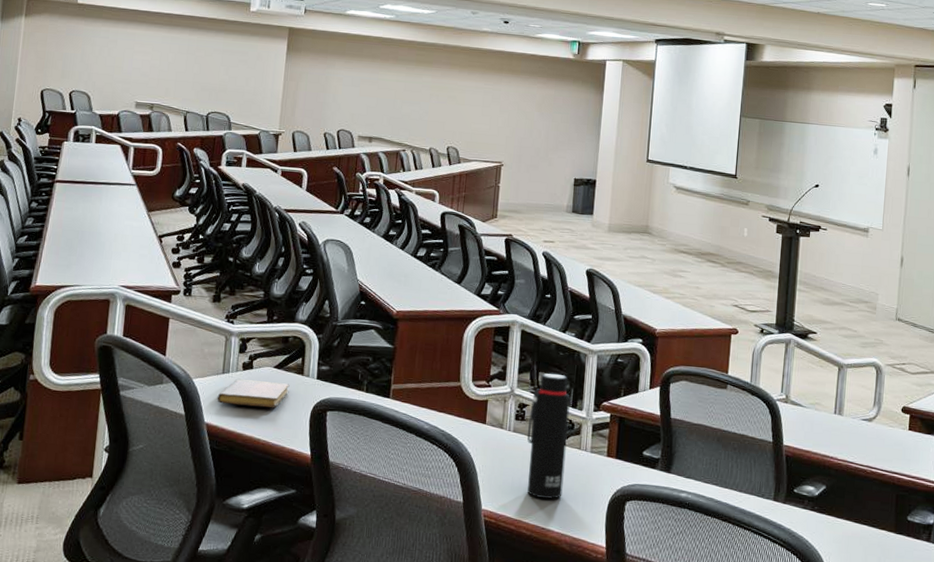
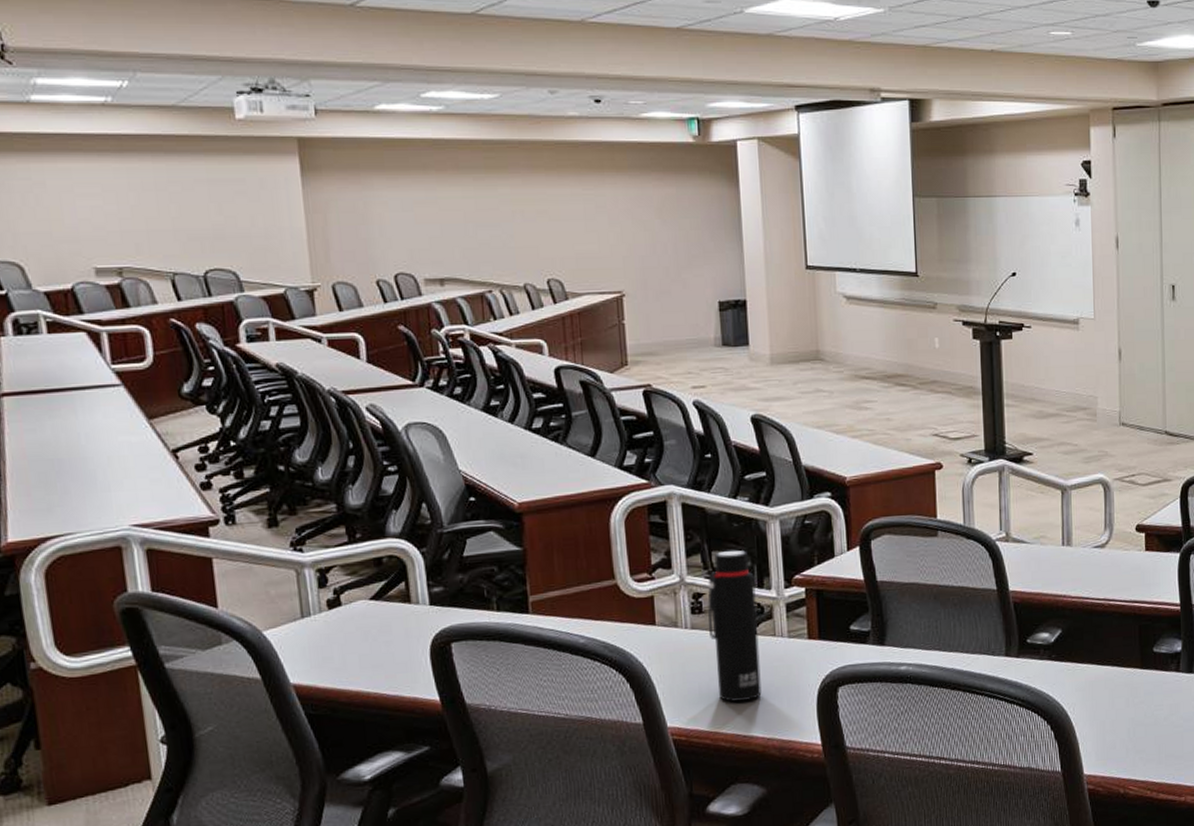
notebook: present [217,379,290,408] -> none [300,617,396,657]

